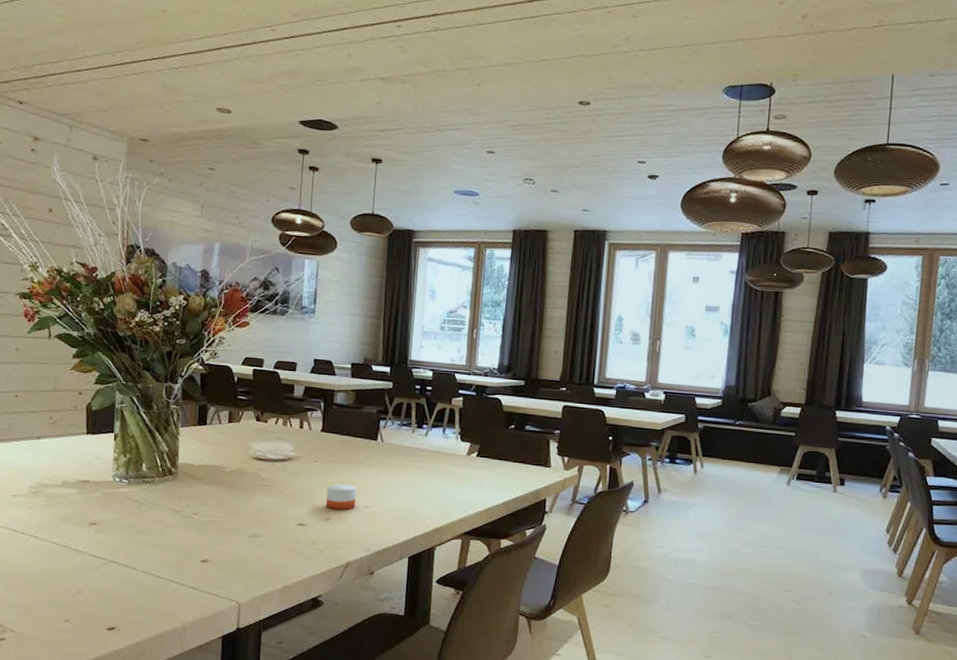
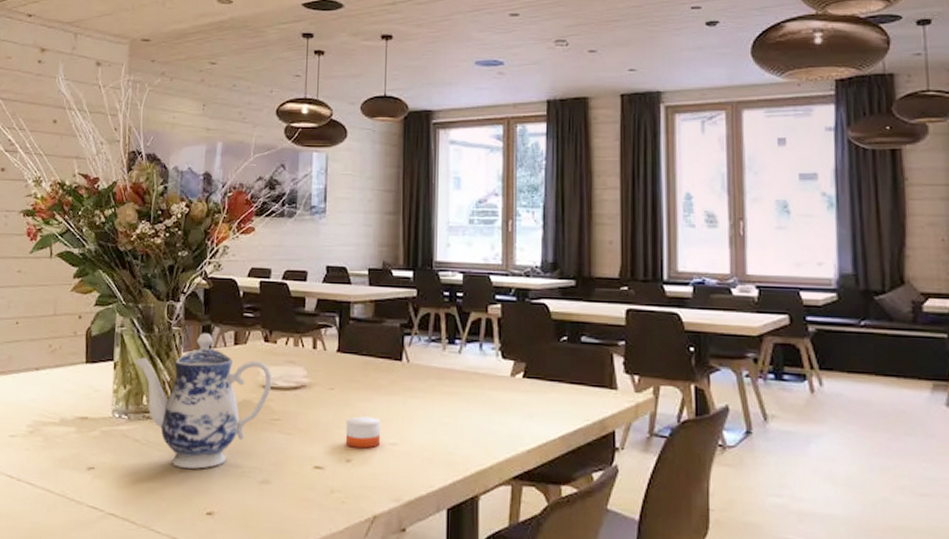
teapot: none [133,411,263,525] -> present [133,333,272,469]

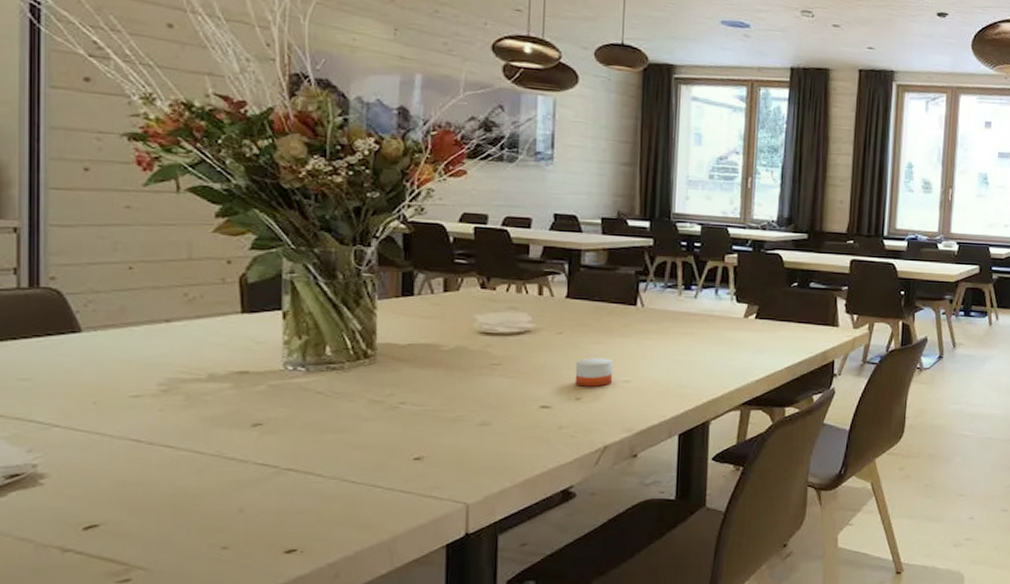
teapot: present [133,333,272,469] -> none [310,280,491,417]

